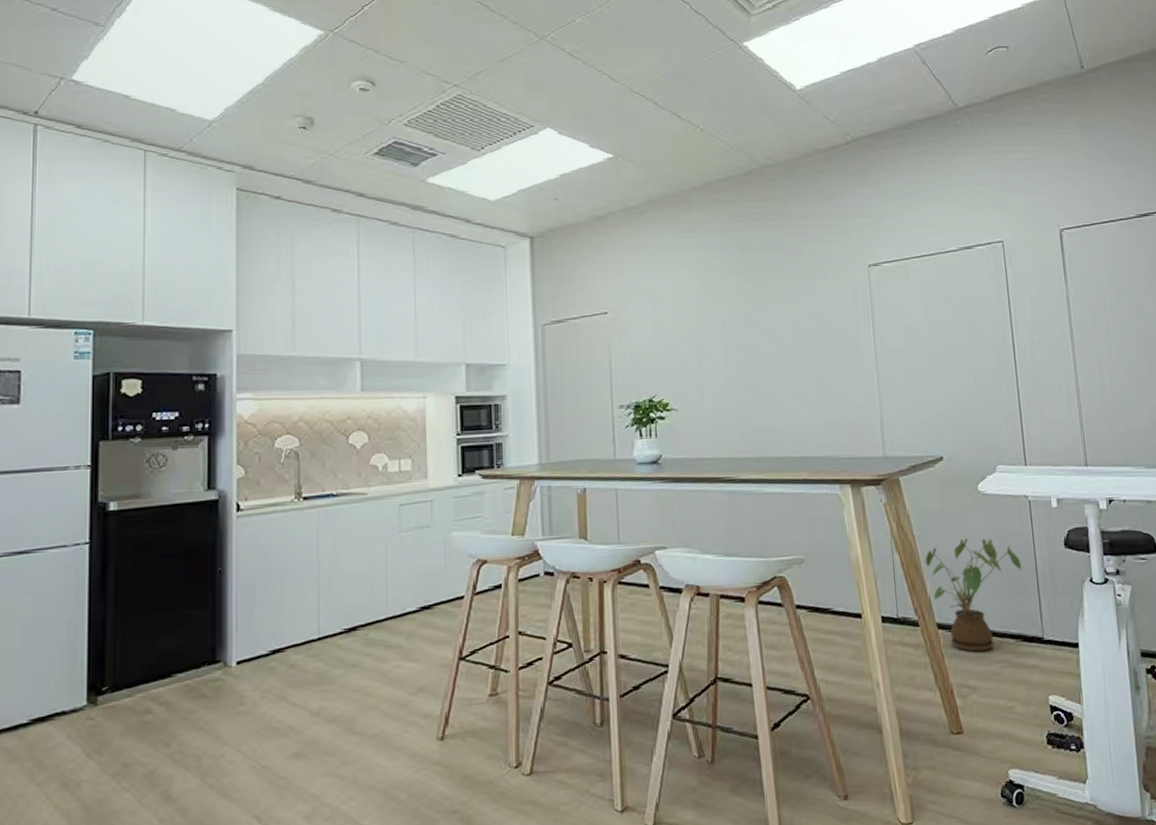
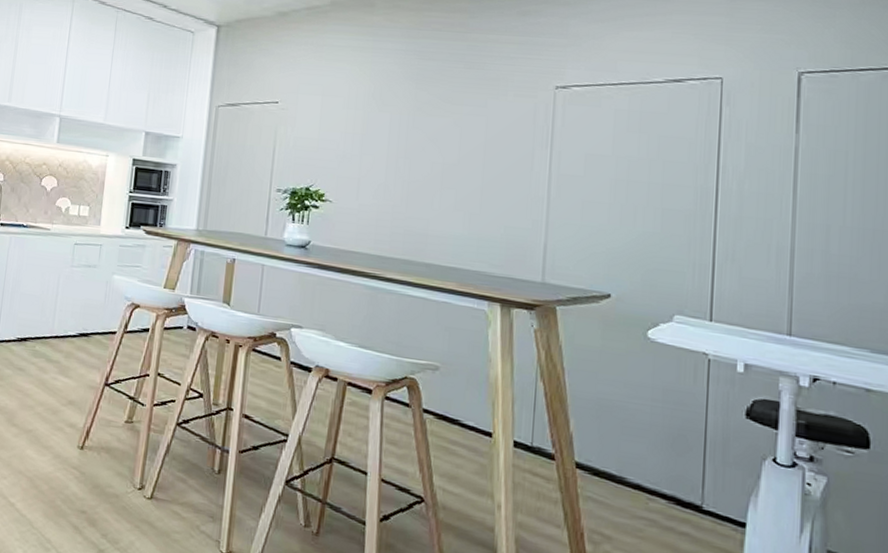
house plant: present [925,538,1022,653] -> none [572,382,688,504]

